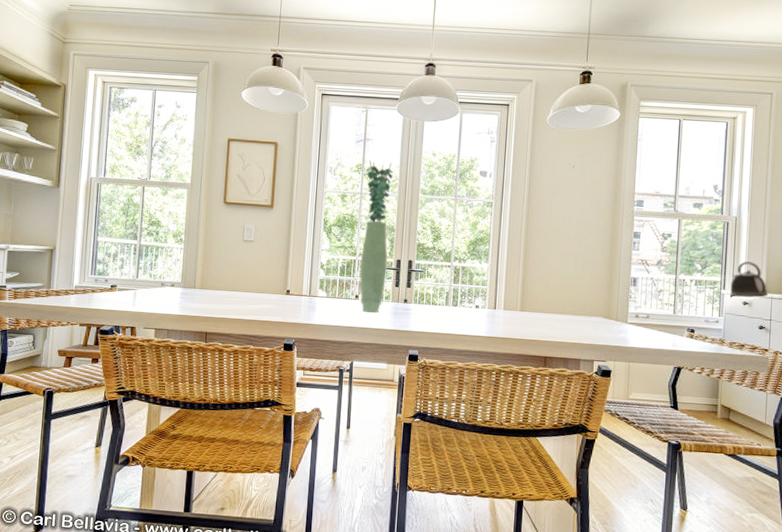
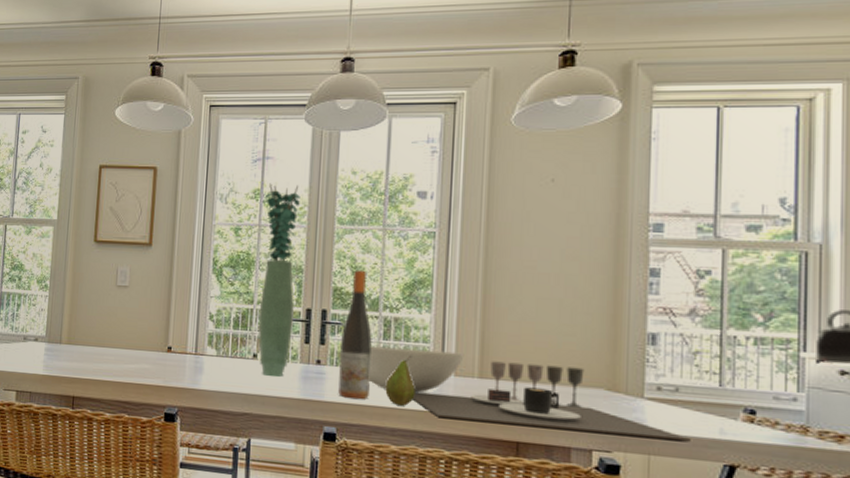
wine bottle: none [420,230,446,329] -> present [338,270,372,400]
bowl: none [442,288,511,322] -> present [368,346,464,392]
fruit: none [454,294,476,333] -> present [385,355,415,406]
place setting: none [473,317,655,353] -> present [412,387,691,443]
wine glass: none [528,298,590,331] -> present [490,361,585,408]

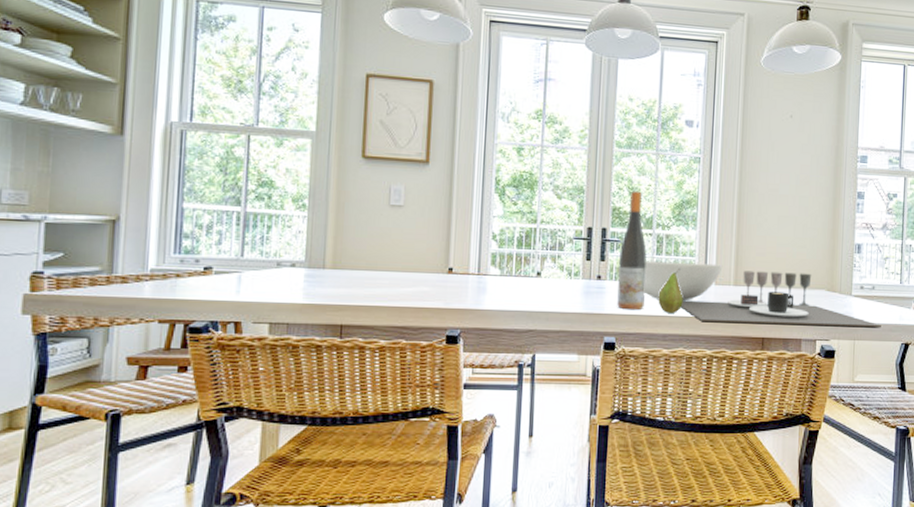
vase: present [258,183,300,377] -> none [542,104,581,293]

